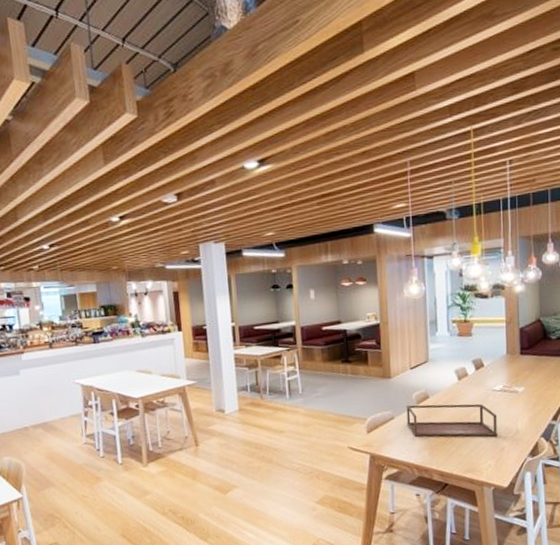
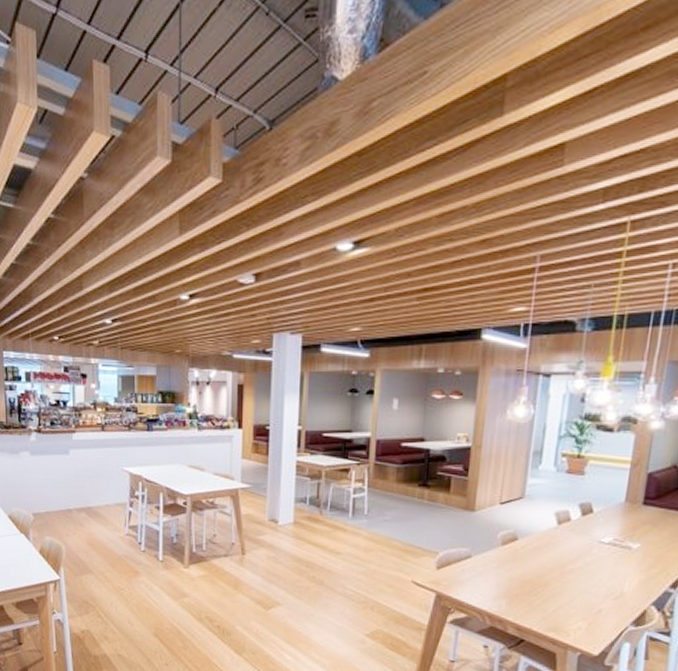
tray: present [406,404,498,437] -> none [486,545,599,596]

